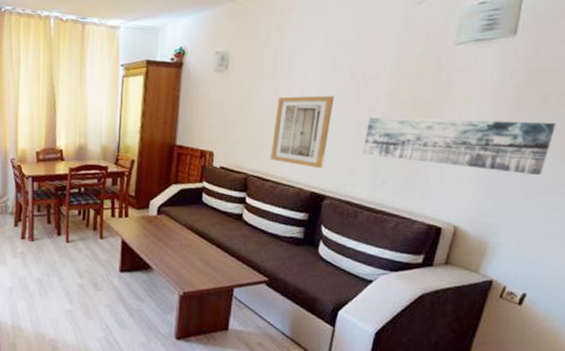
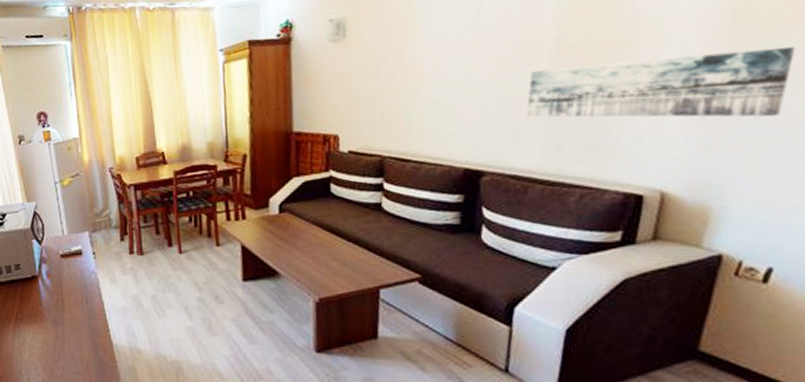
wall art: present [270,95,334,169] -> none [408,51,483,141]

